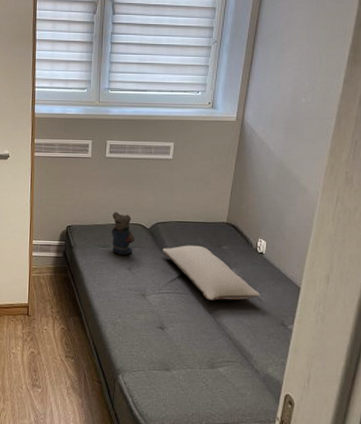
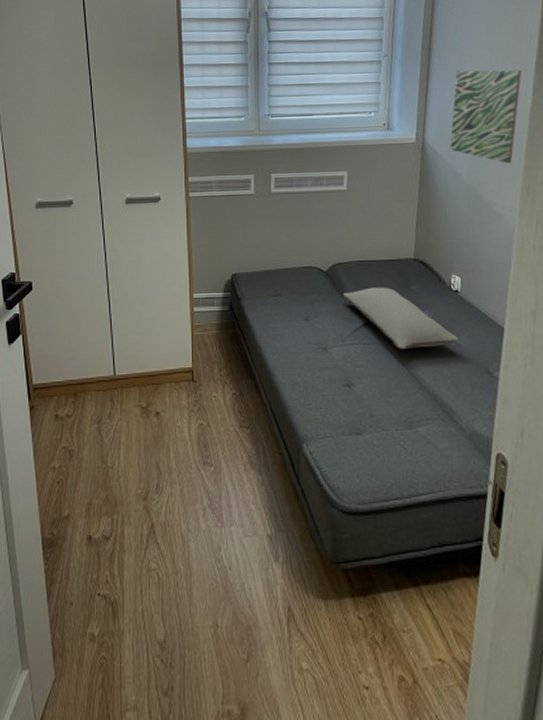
teddy bear: present [112,212,135,256] -> none [283,255,311,304]
wall art: none [266,59,335,145] -> present [450,70,522,164]

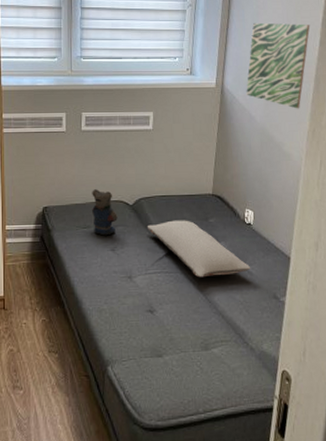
teddy bear: none [283,255,311,304] -> present [92,189,118,236]

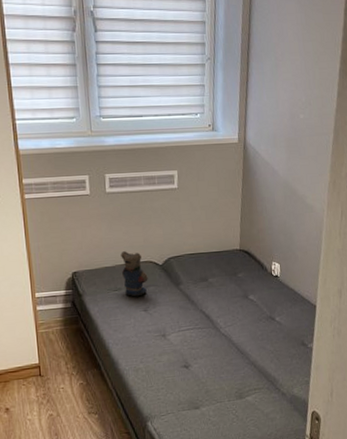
pillow: present [147,220,251,278] -> none [177,276,280,331]
wall art: present [246,22,310,109] -> none [268,75,328,161]

